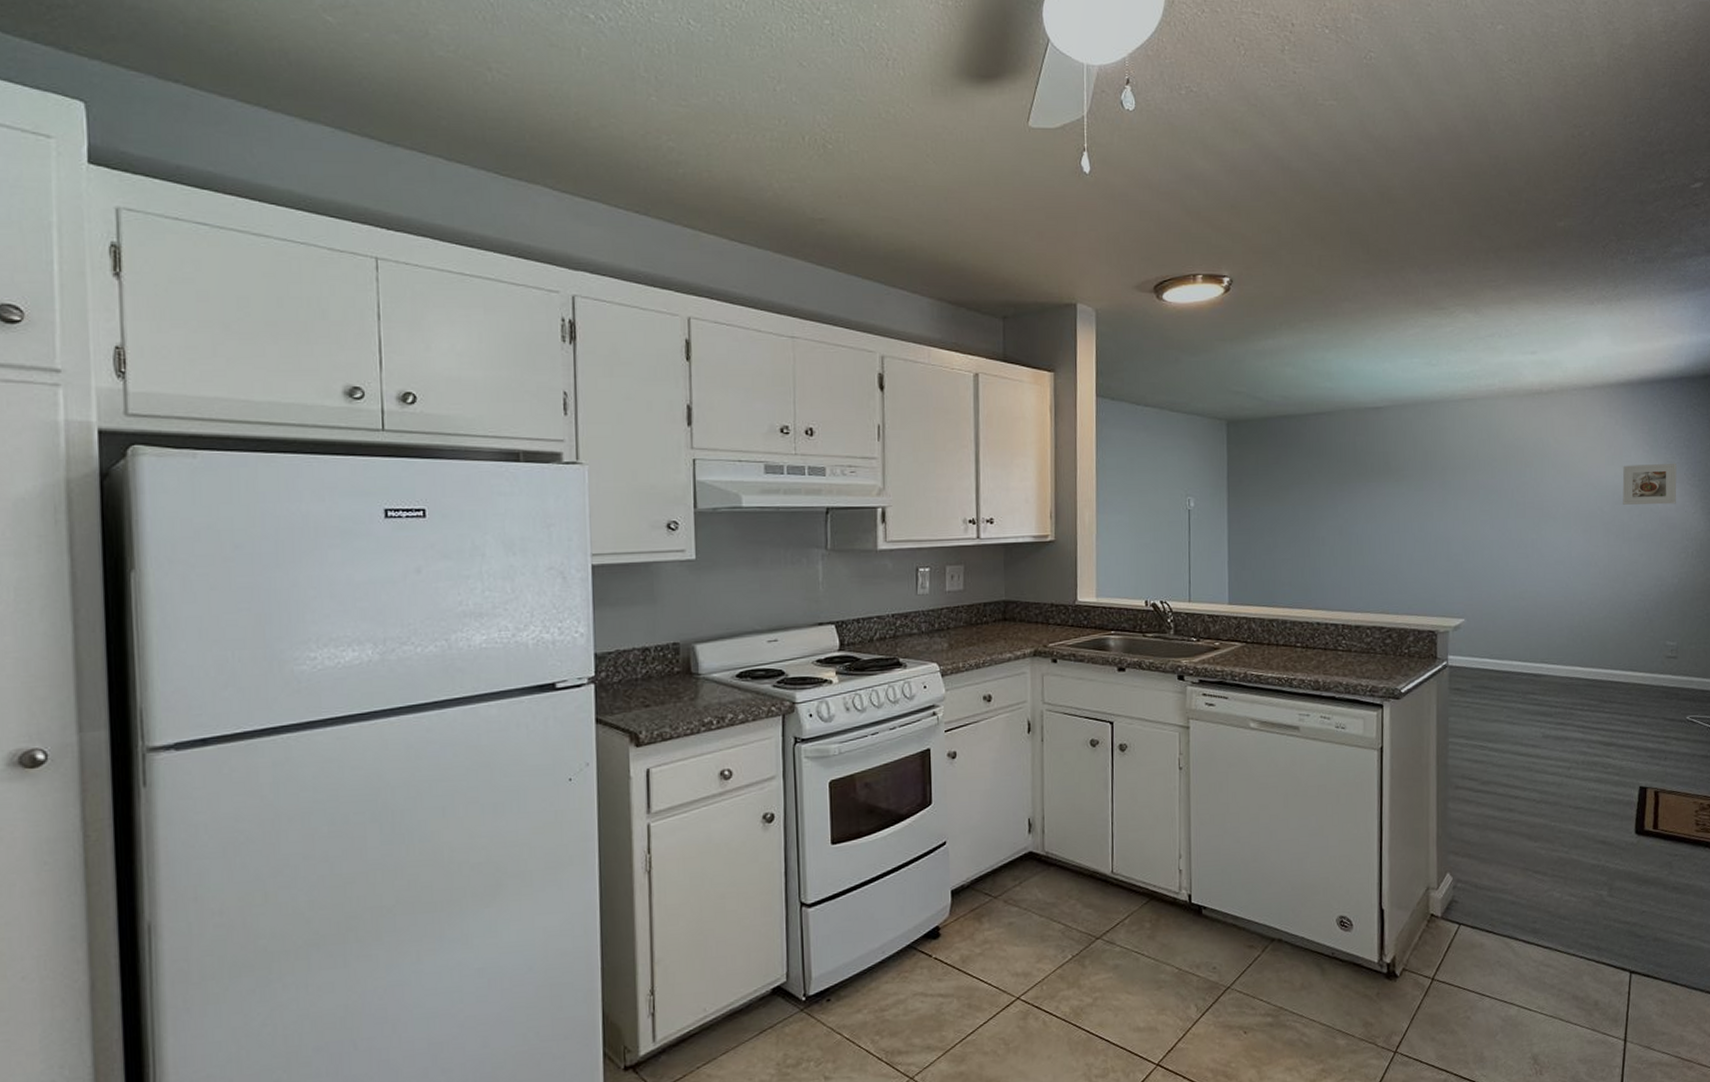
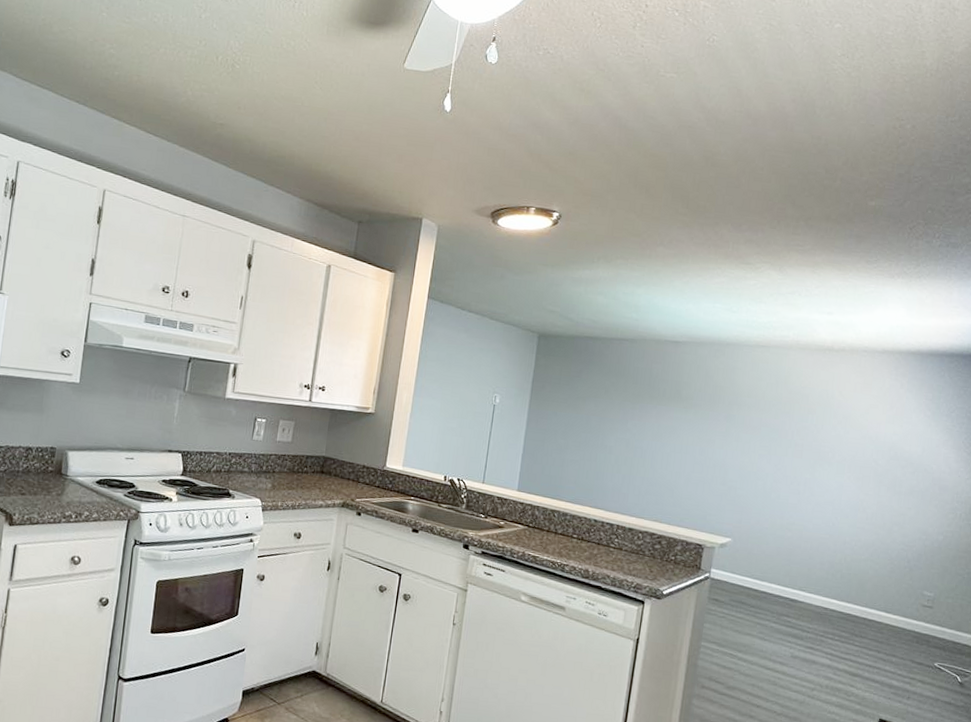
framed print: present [1622,463,1677,505] -> none [898,426,956,468]

